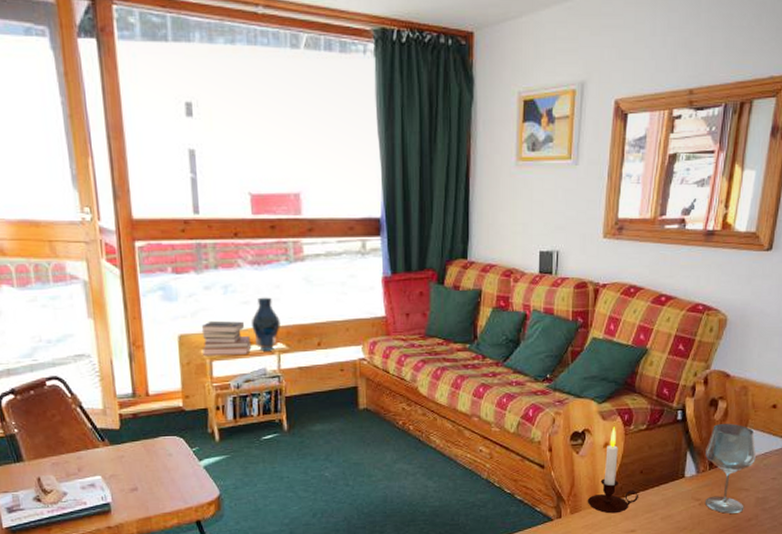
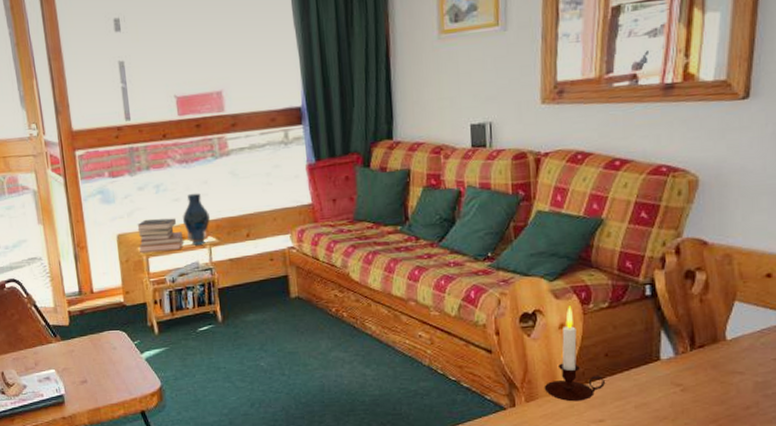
wine glass: present [704,424,756,514] -> none [684,297,749,401]

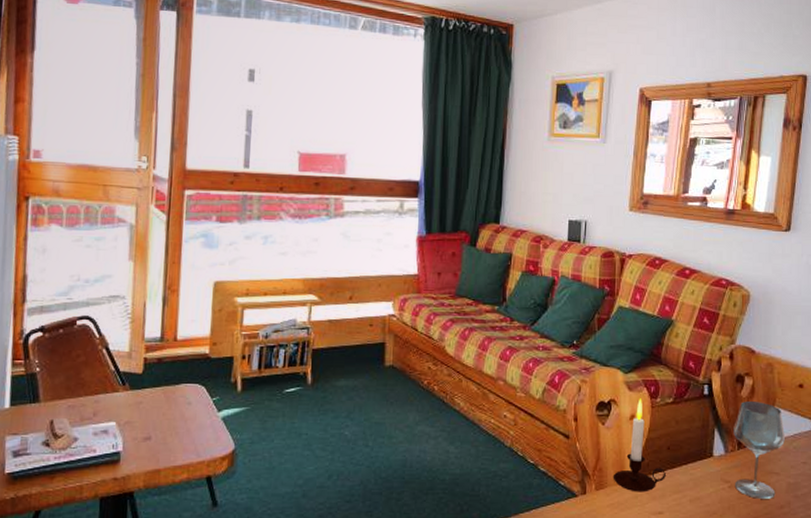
books: present [137,218,184,252] -> none [236,269,285,304]
vase: present [182,193,210,245] -> none [286,249,315,302]
wine glass: none [684,297,749,401] -> present [733,401,785,499]

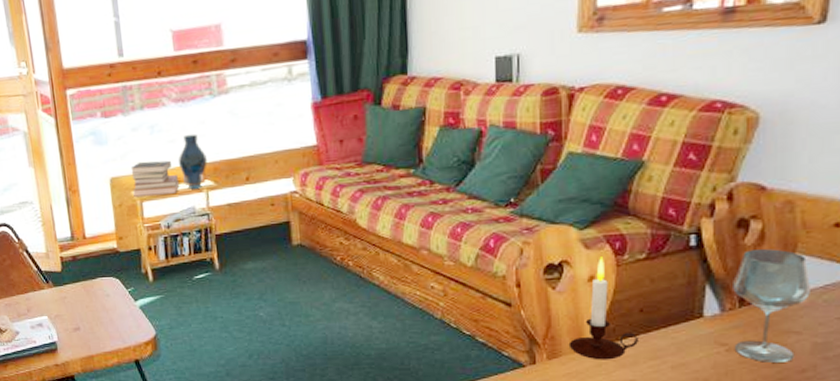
books: none [236,269,285,304] -> present [130,160,180,197]
vase: none [286,249,315,302] -> present [178,133,207,189]

